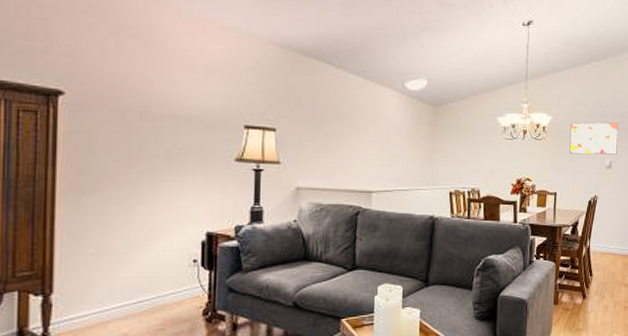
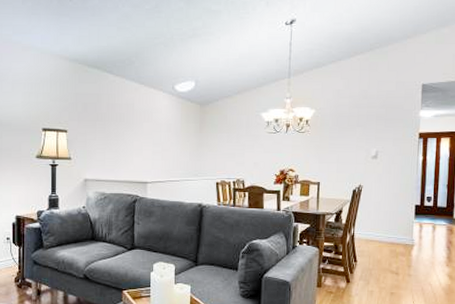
wall art: present [569,122,618,155] -> none [333,113,385,146]

